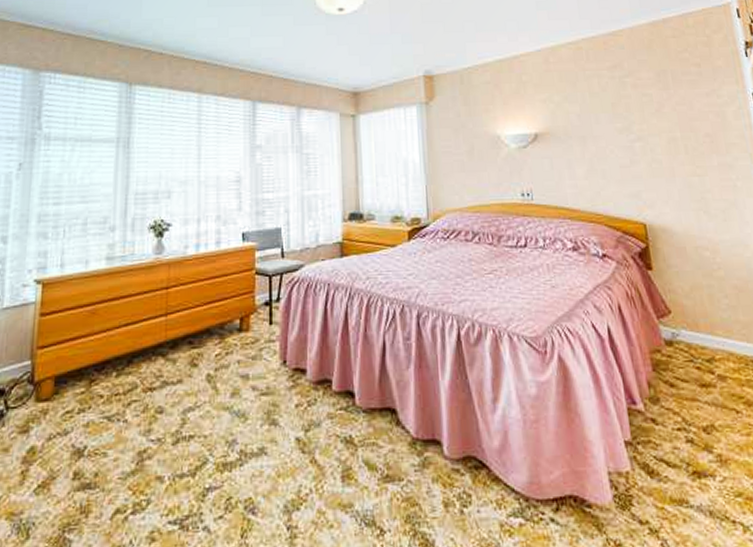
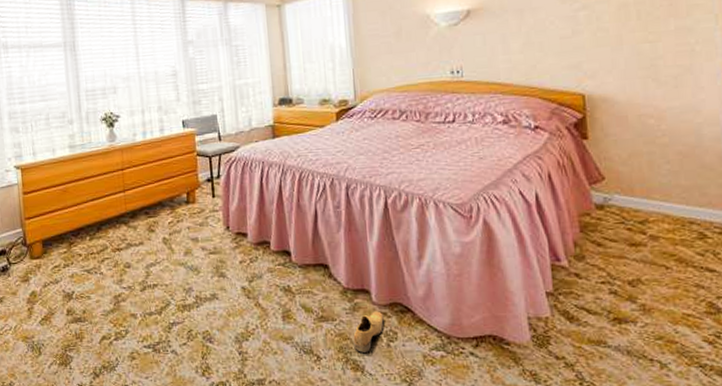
shoe: none [422,467,457,523] -> present [353,311,384,353]

